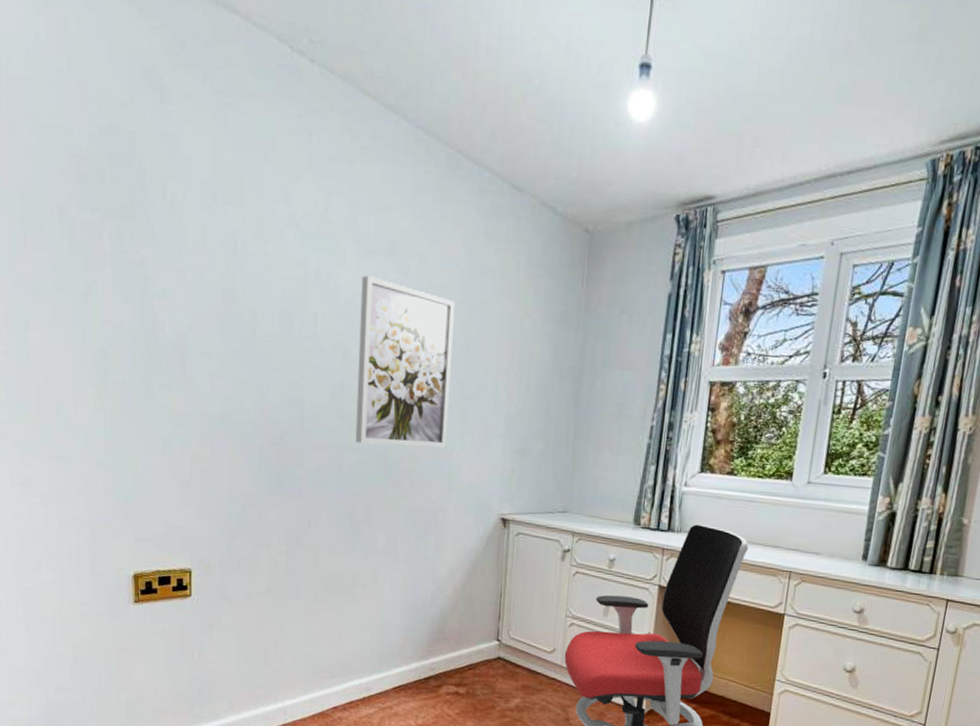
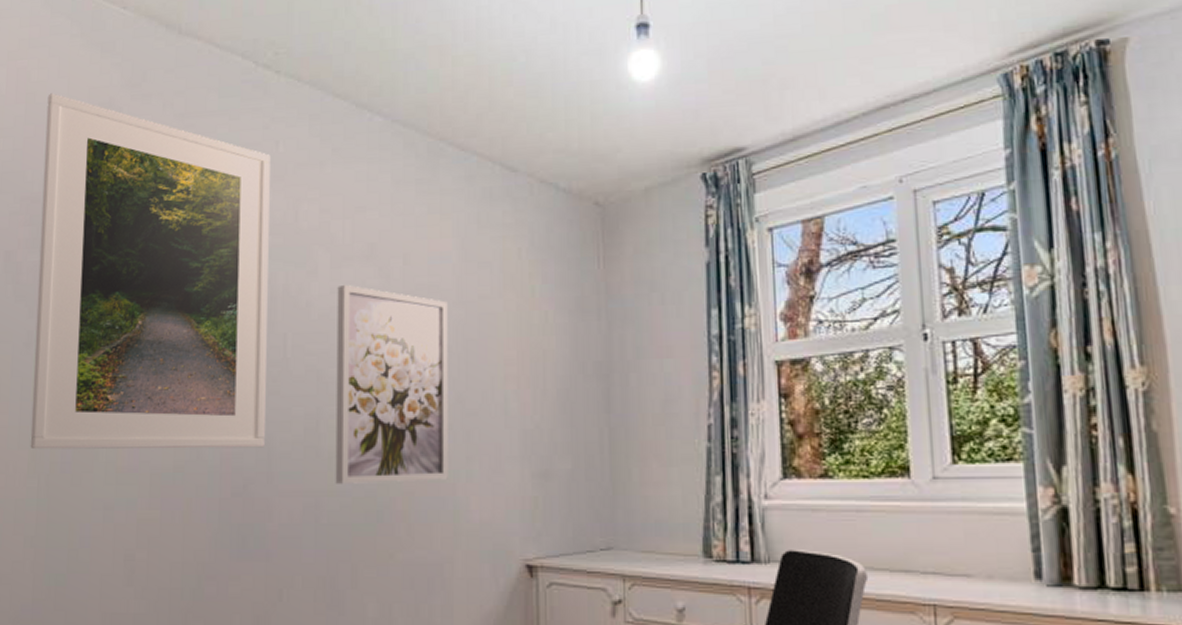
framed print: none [89,49,304,408] -> present [30,93,270,450]

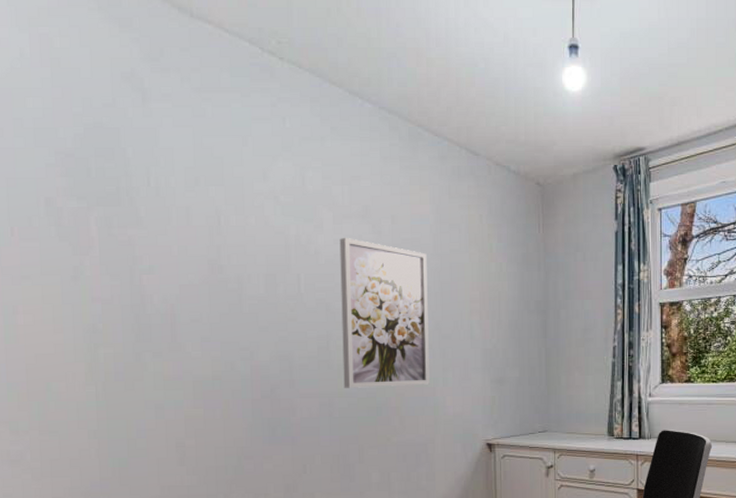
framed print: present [30,93,270,450] -> none [71,60,286,363]

